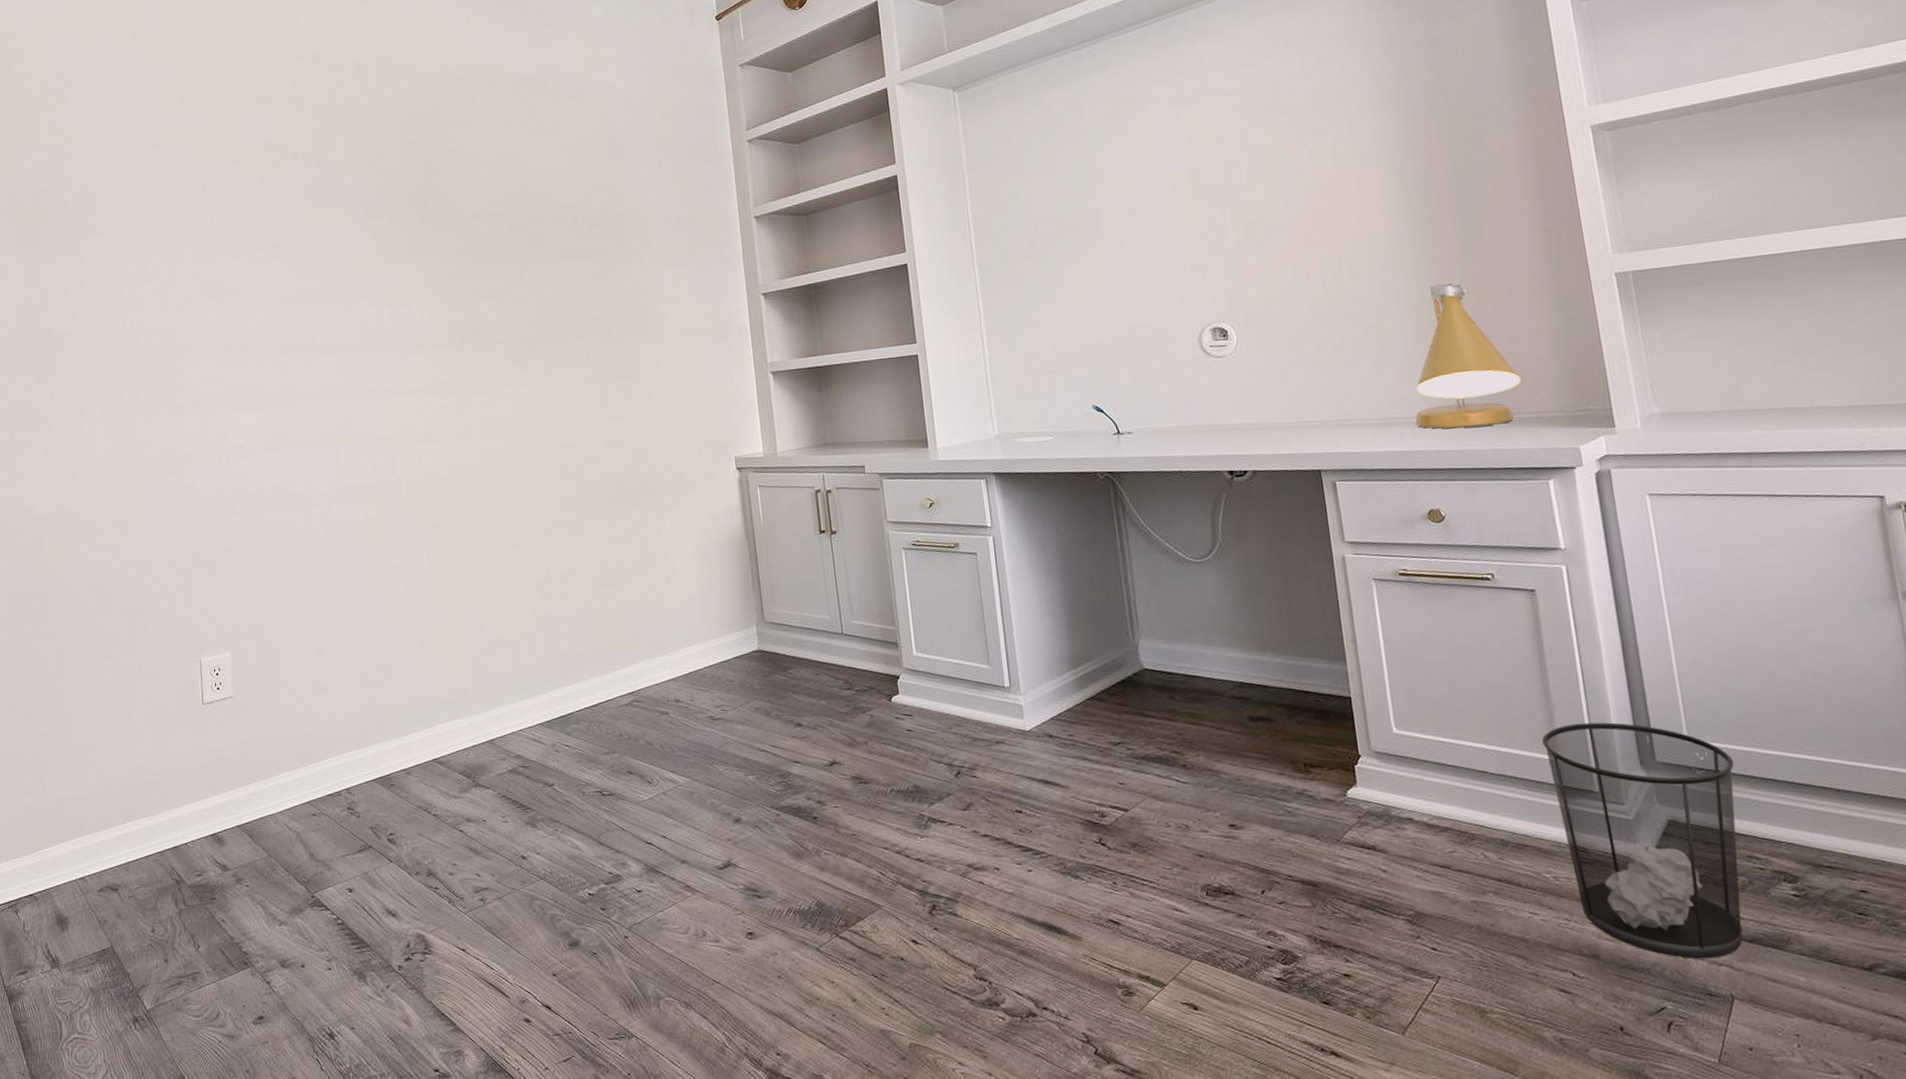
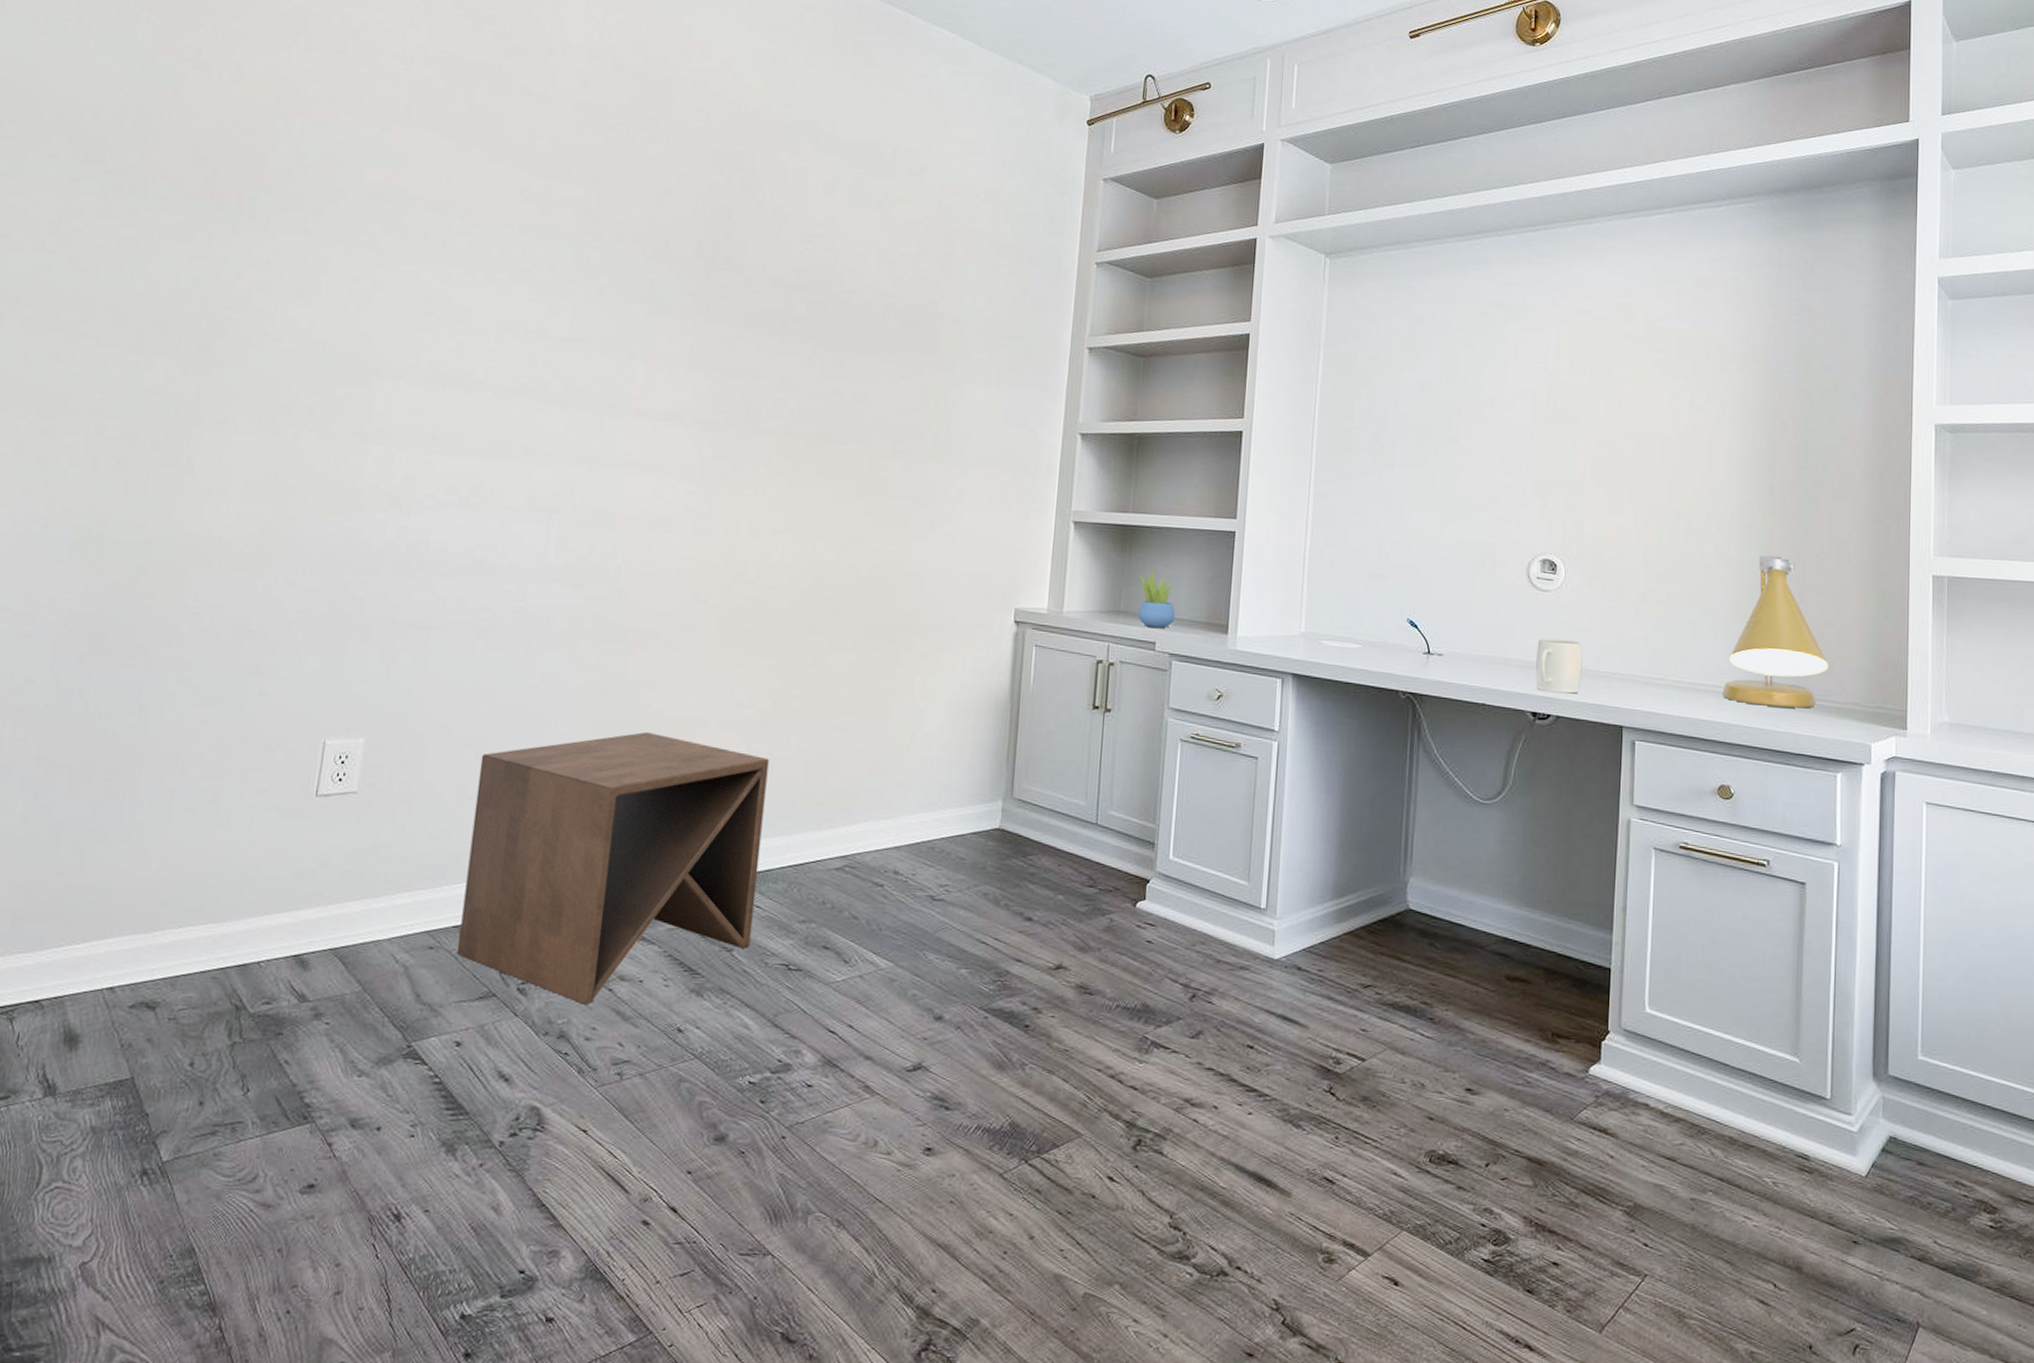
side table: none [322,612,567,846] -> present [457,731,769,1005]
succulent plant: none [838,401,878,453] -> present [1138,568,1176,628]
mug: none [1222,398,1273,450] -> present [1535,638,1583,694]
waste bin: present [1541,722,1743,959] -> none [1785,1025,1959,1283]

